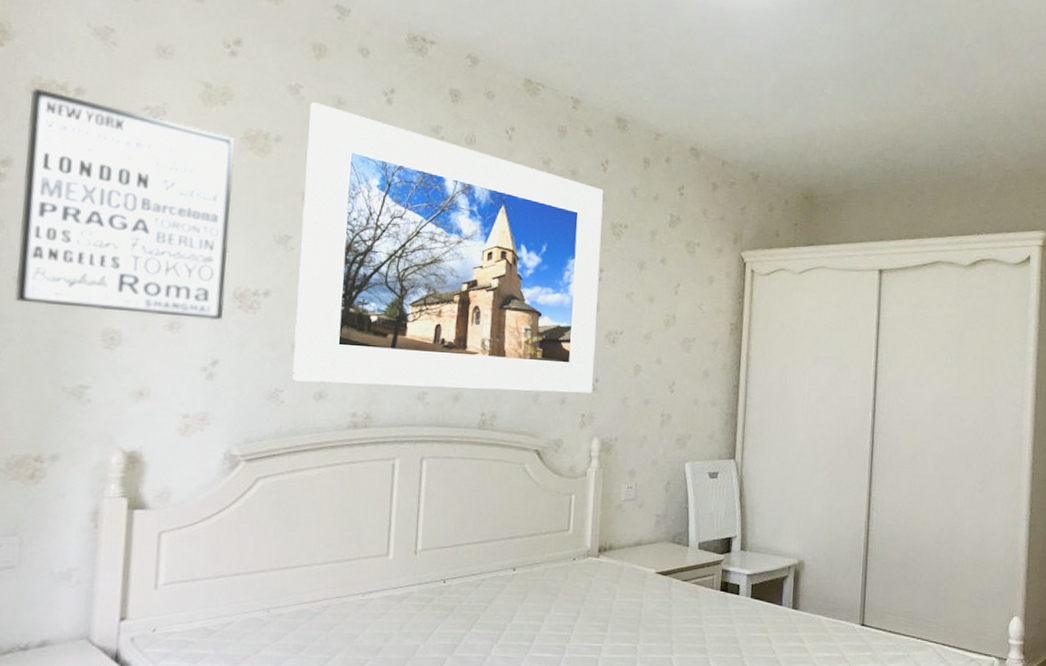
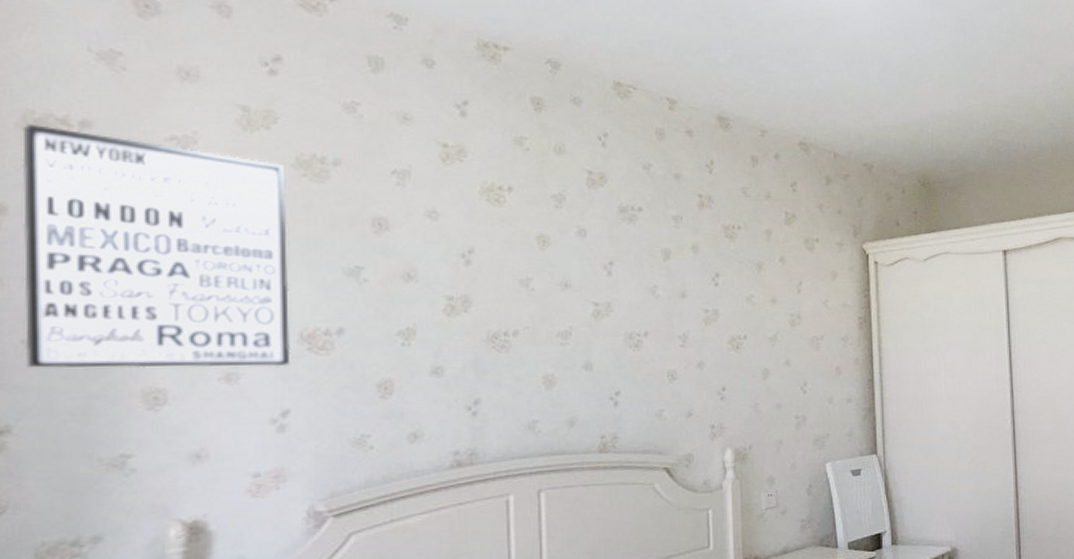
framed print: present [292,102,604,394] -> none [370,120,721,425]

